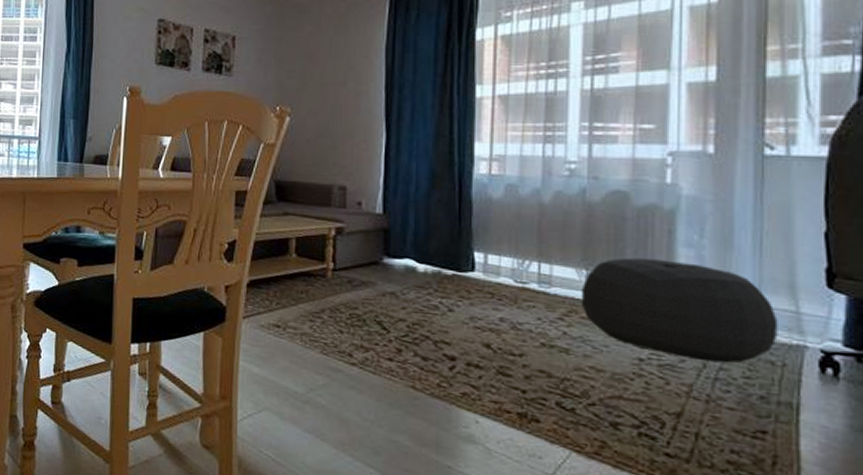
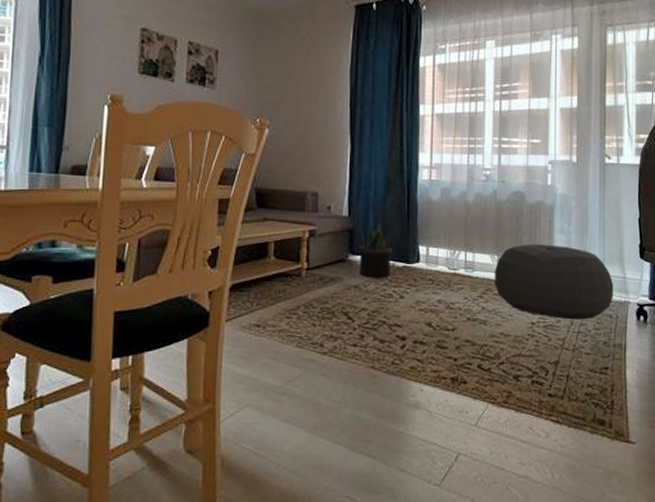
planter: none [394,220,440,287] -> present [358,222,393,278]

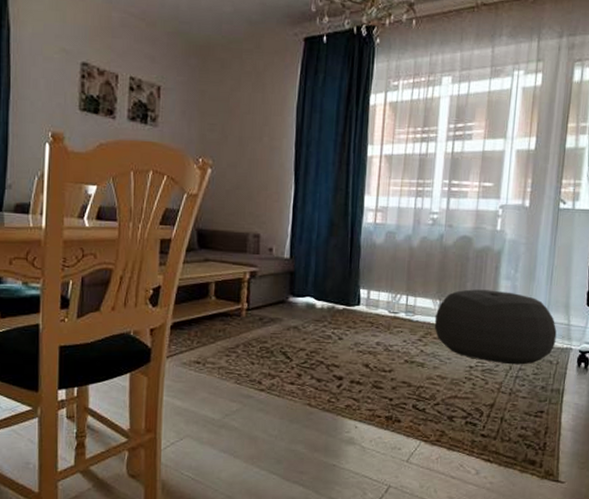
planter: present [358,222,393,278] -> none [298,264,334,320]

